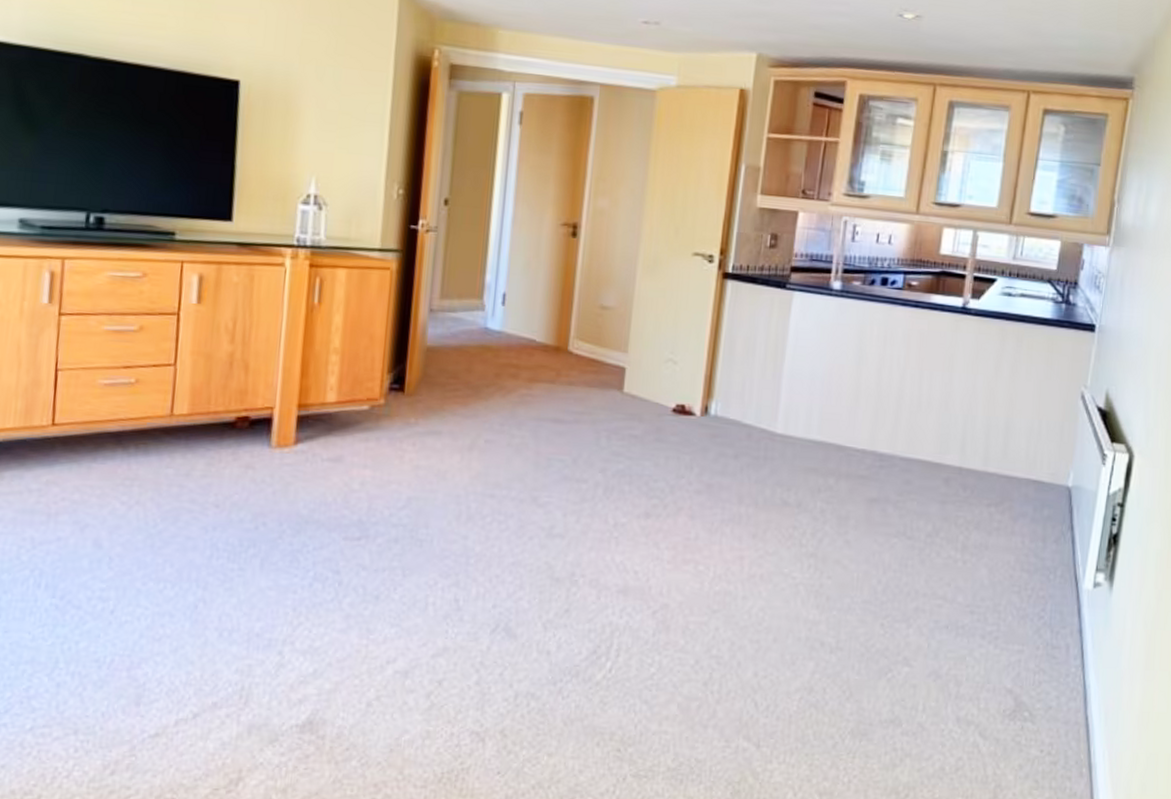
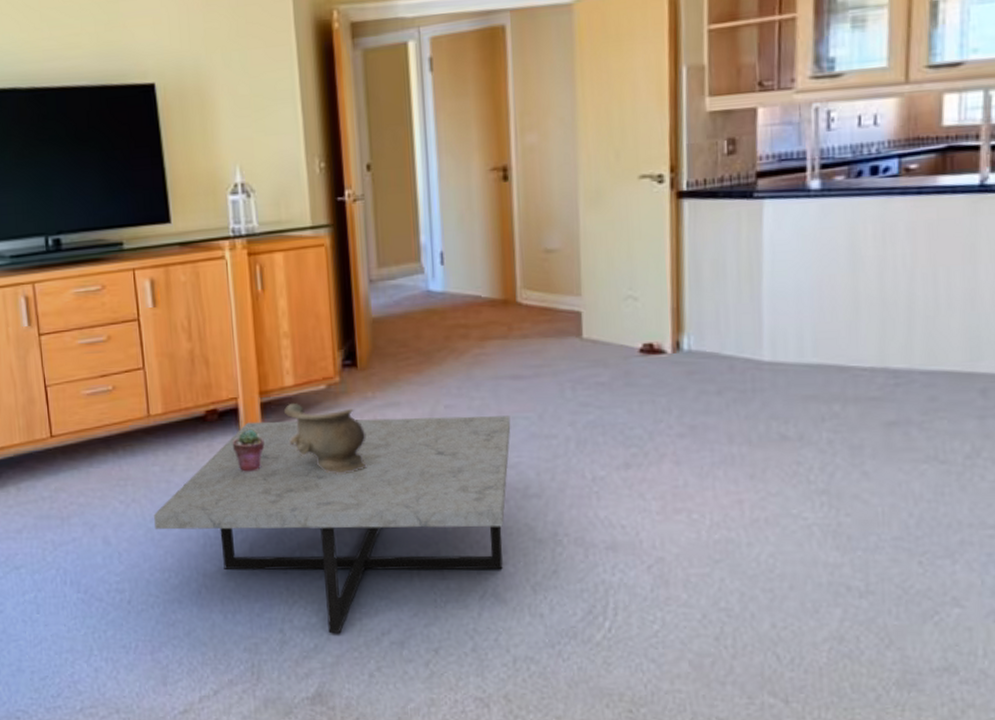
coffee table: none [157,434,547,658] -> present [153,415,511,633]
potted succulent: none [259,440,295,485] -> present [232,429,265,472]
decorative bowl: none [320,419,403,497] -> present [283,402,367,475]

